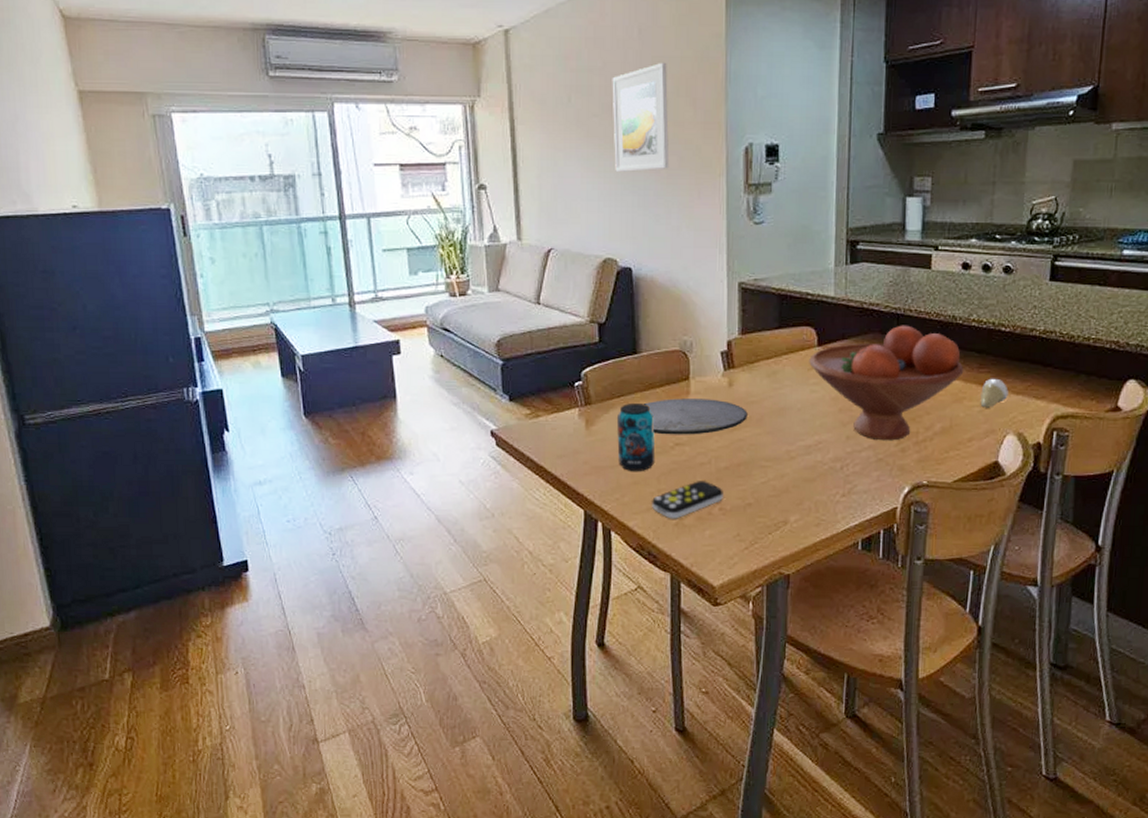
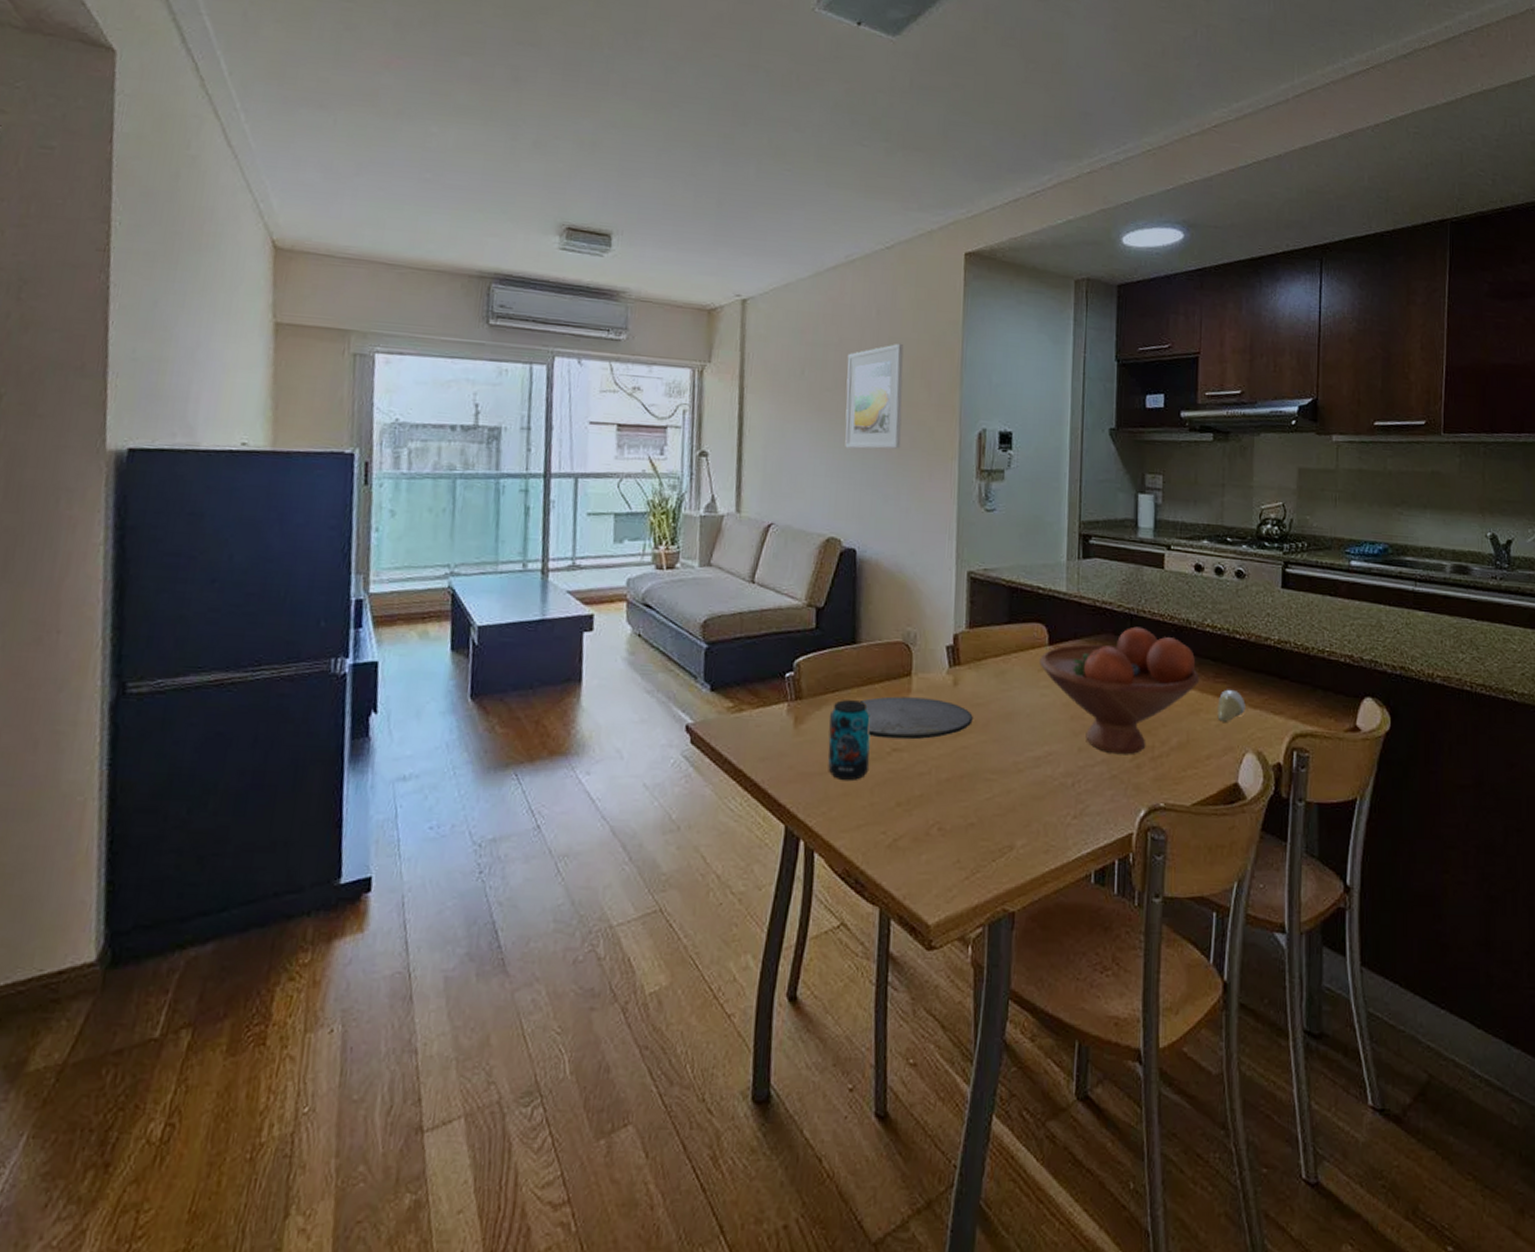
remote control: present [651,481,723,519] -> none [861,794,944,840]

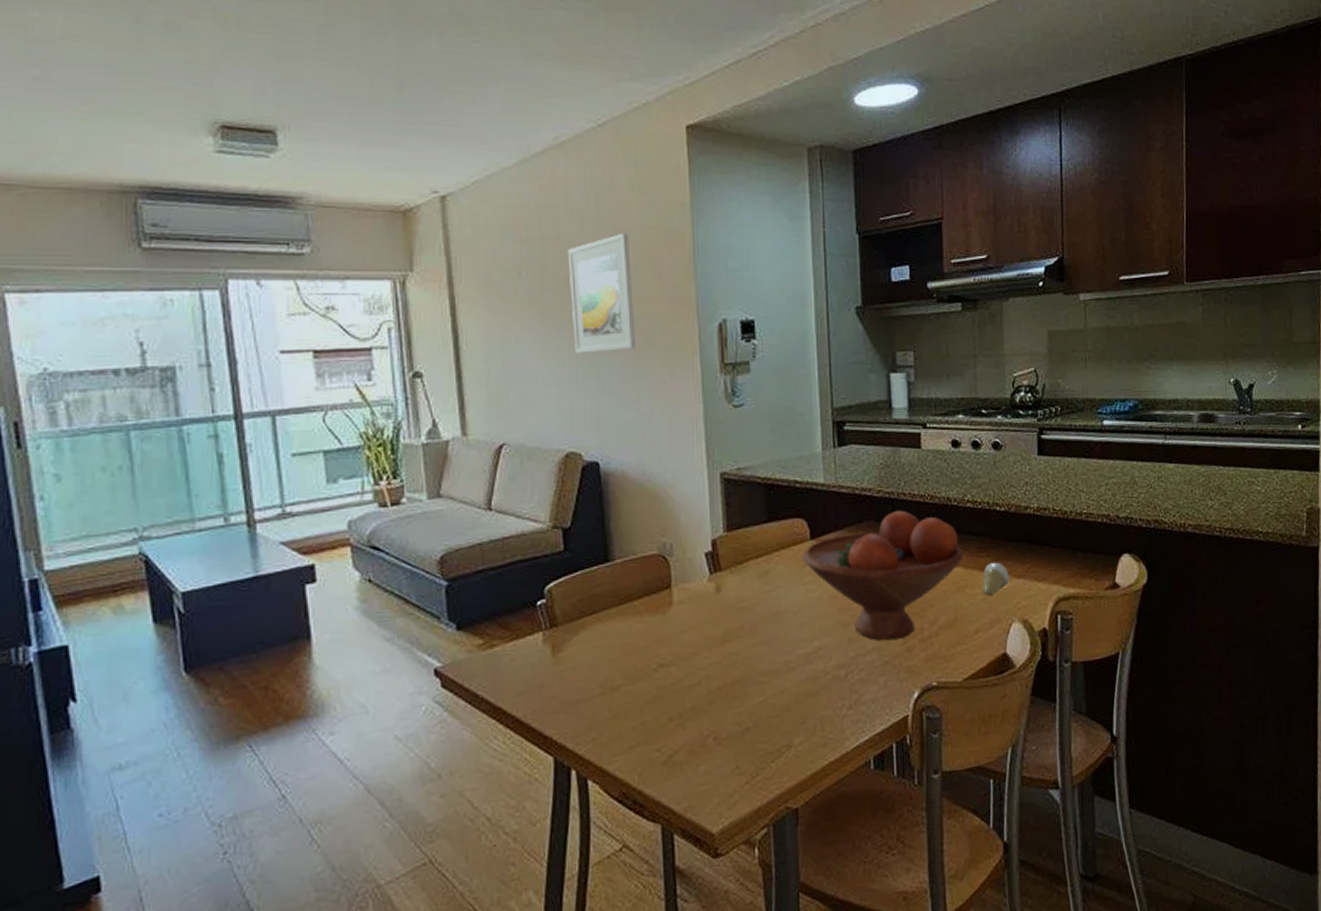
beverage can: present [828,699,871,782] -> none [590,619,637,704]
plate: present [861,696,973,740] -> none [620,608,739,656]

